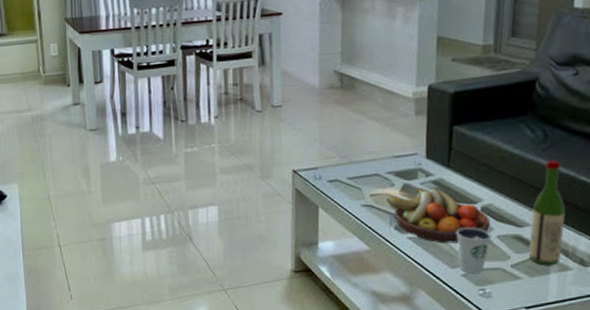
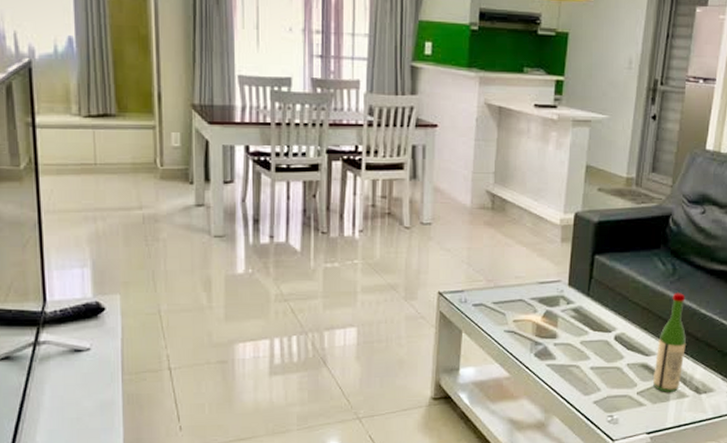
fruit bowl: present [386,188,490,244] -> none [529,315,621,371]
dixie cup: present [456,227,492,273] -> none [590,355,622,400]

